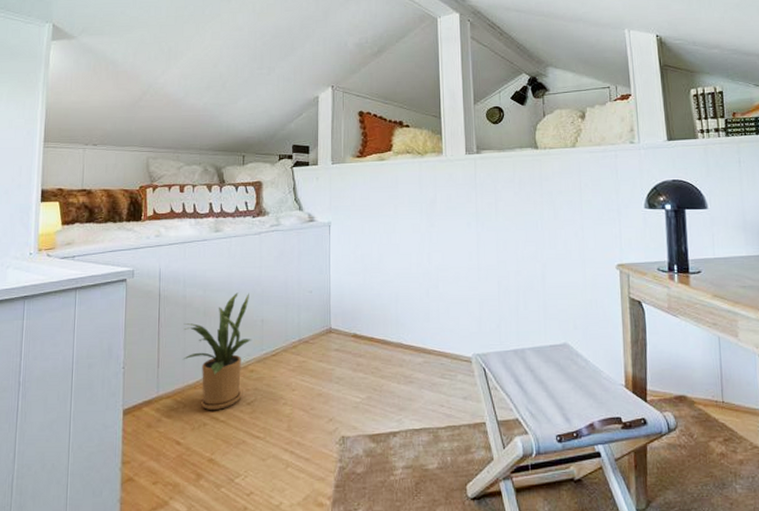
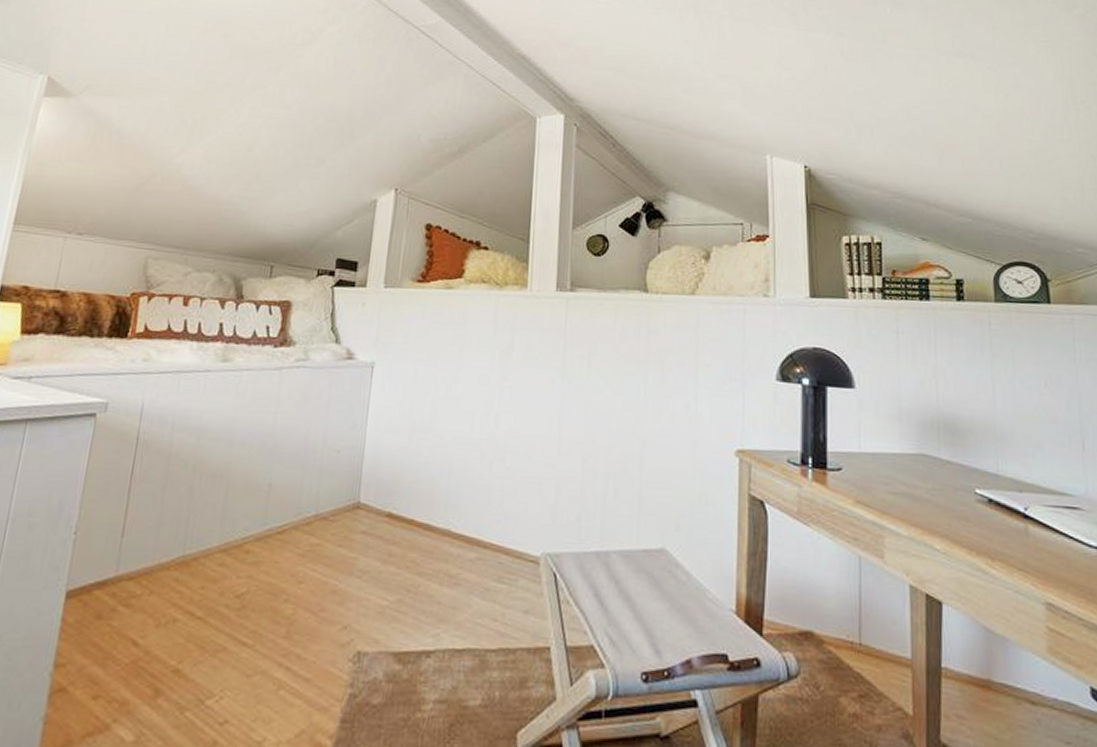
house plant: present [183,292,251,411] -> none [157,444,257,603]

